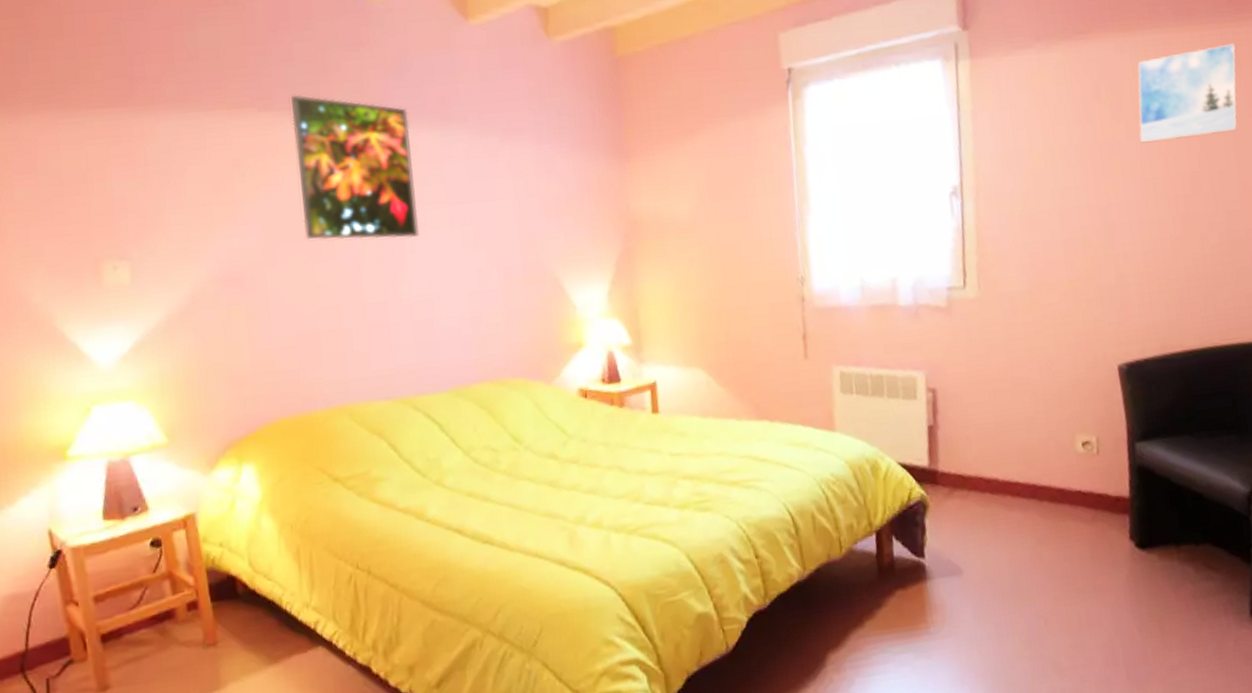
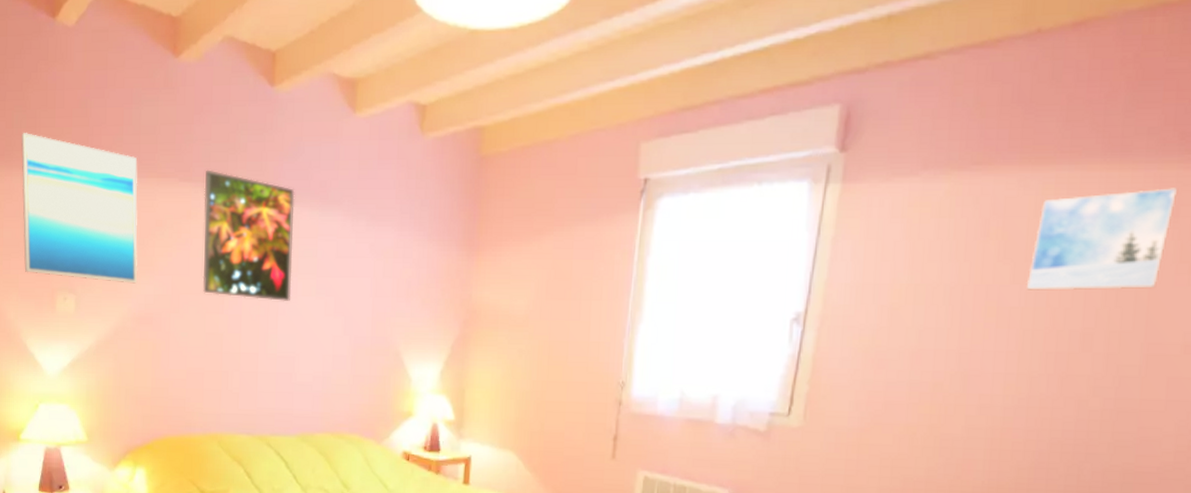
wall art: none [28,68,215,242] -> present [21,133,138,284]

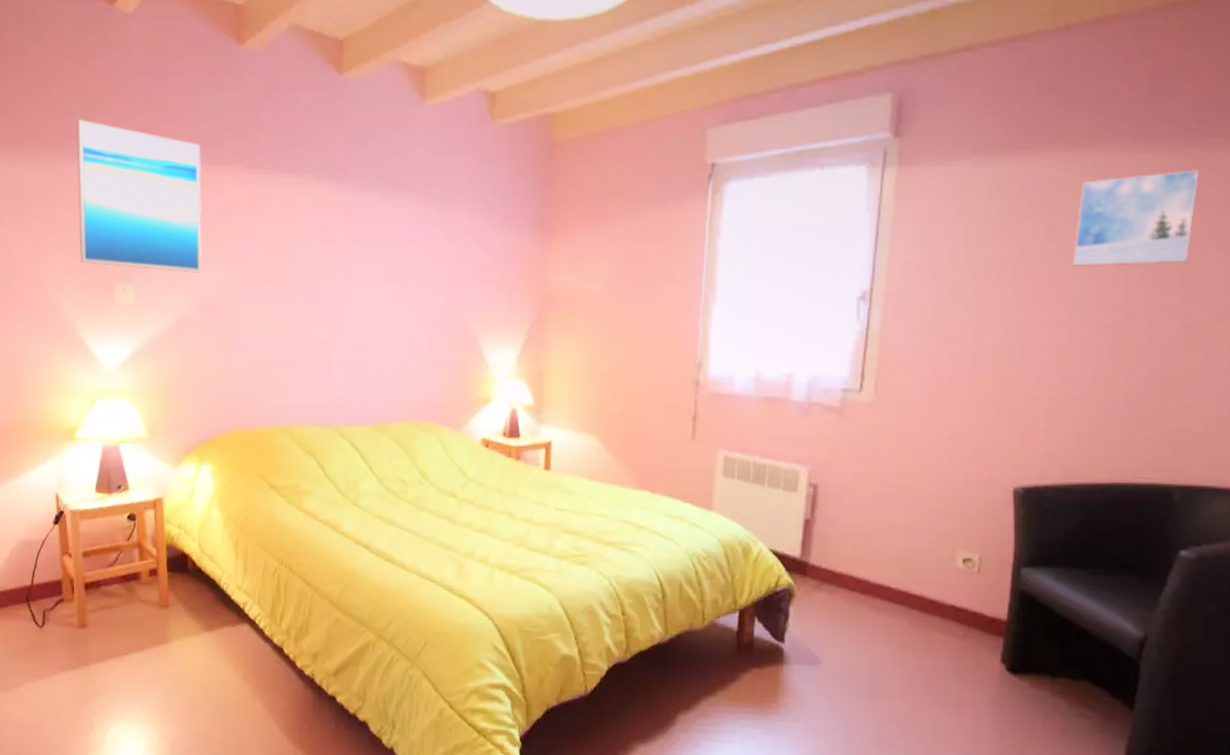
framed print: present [203,169,295,301] -> none [271,156,365,288]

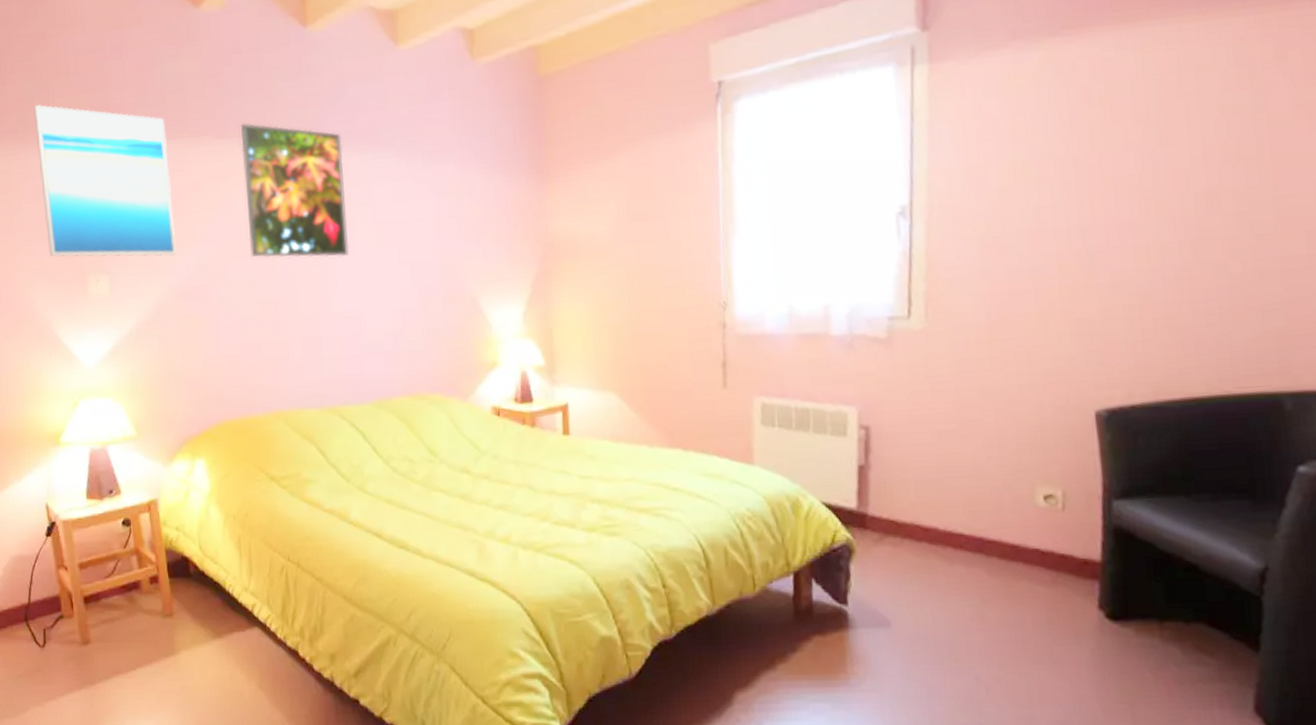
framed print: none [271,156,365,288] -> present [241,122,349,258]
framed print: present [1072,170,1199,266] -> none [1140,31,1282,155]

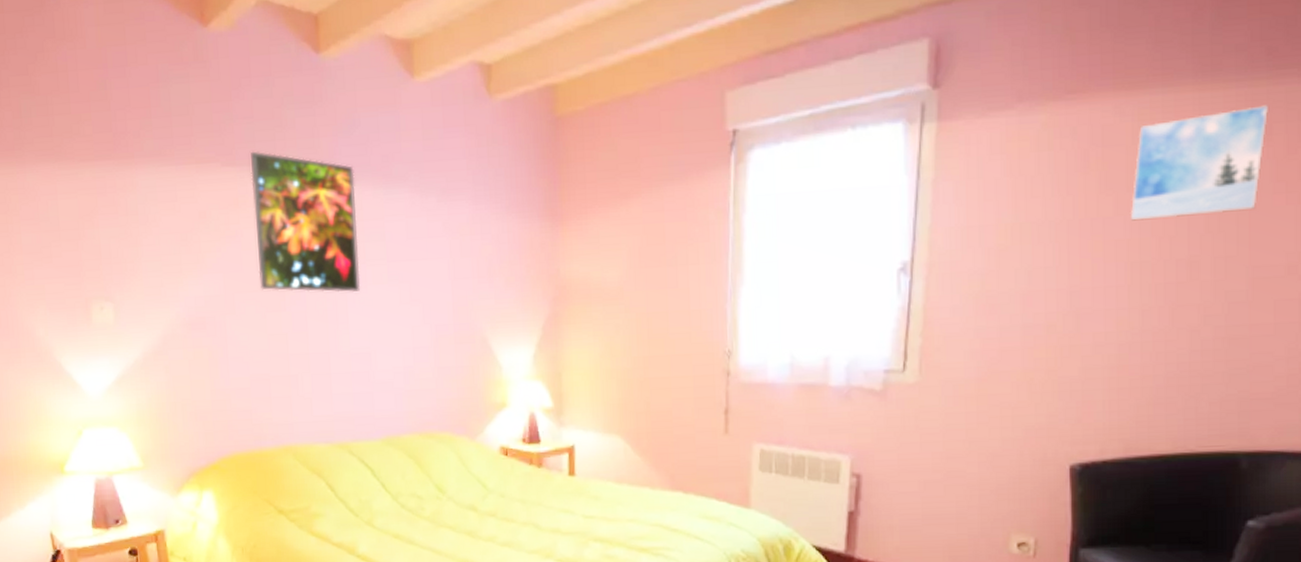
wall art: present [33,105,176,257] -> none [32,122,184,286]
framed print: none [1140,31,1282,155] -> present [1130,105,1268,221]

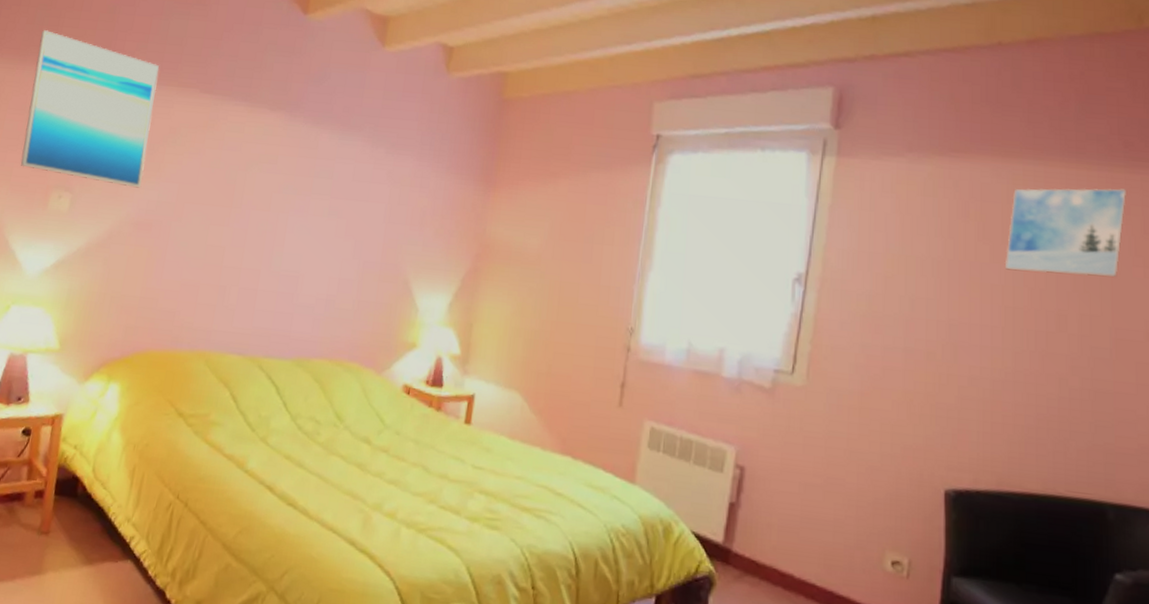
wall art: none [32,122,184,286] -> present [20,30,160,188]
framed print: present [251,151,360,293] -> none [210,84,317,220]

